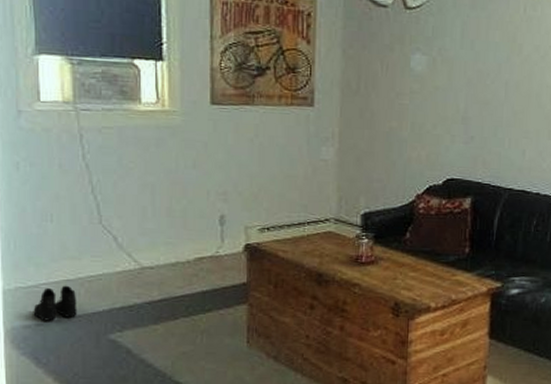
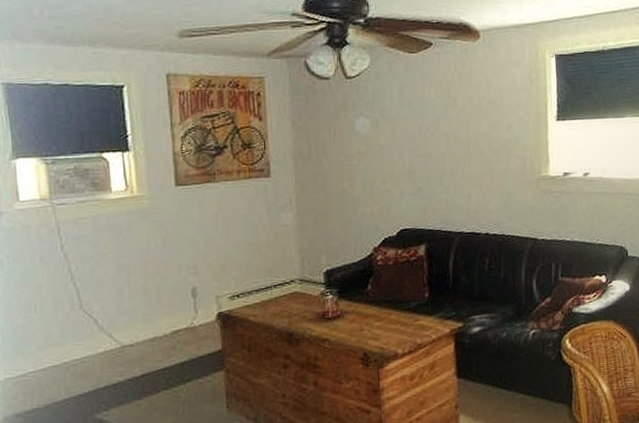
boots: present [33,285,77,321] -> none [23,371,65,408]

